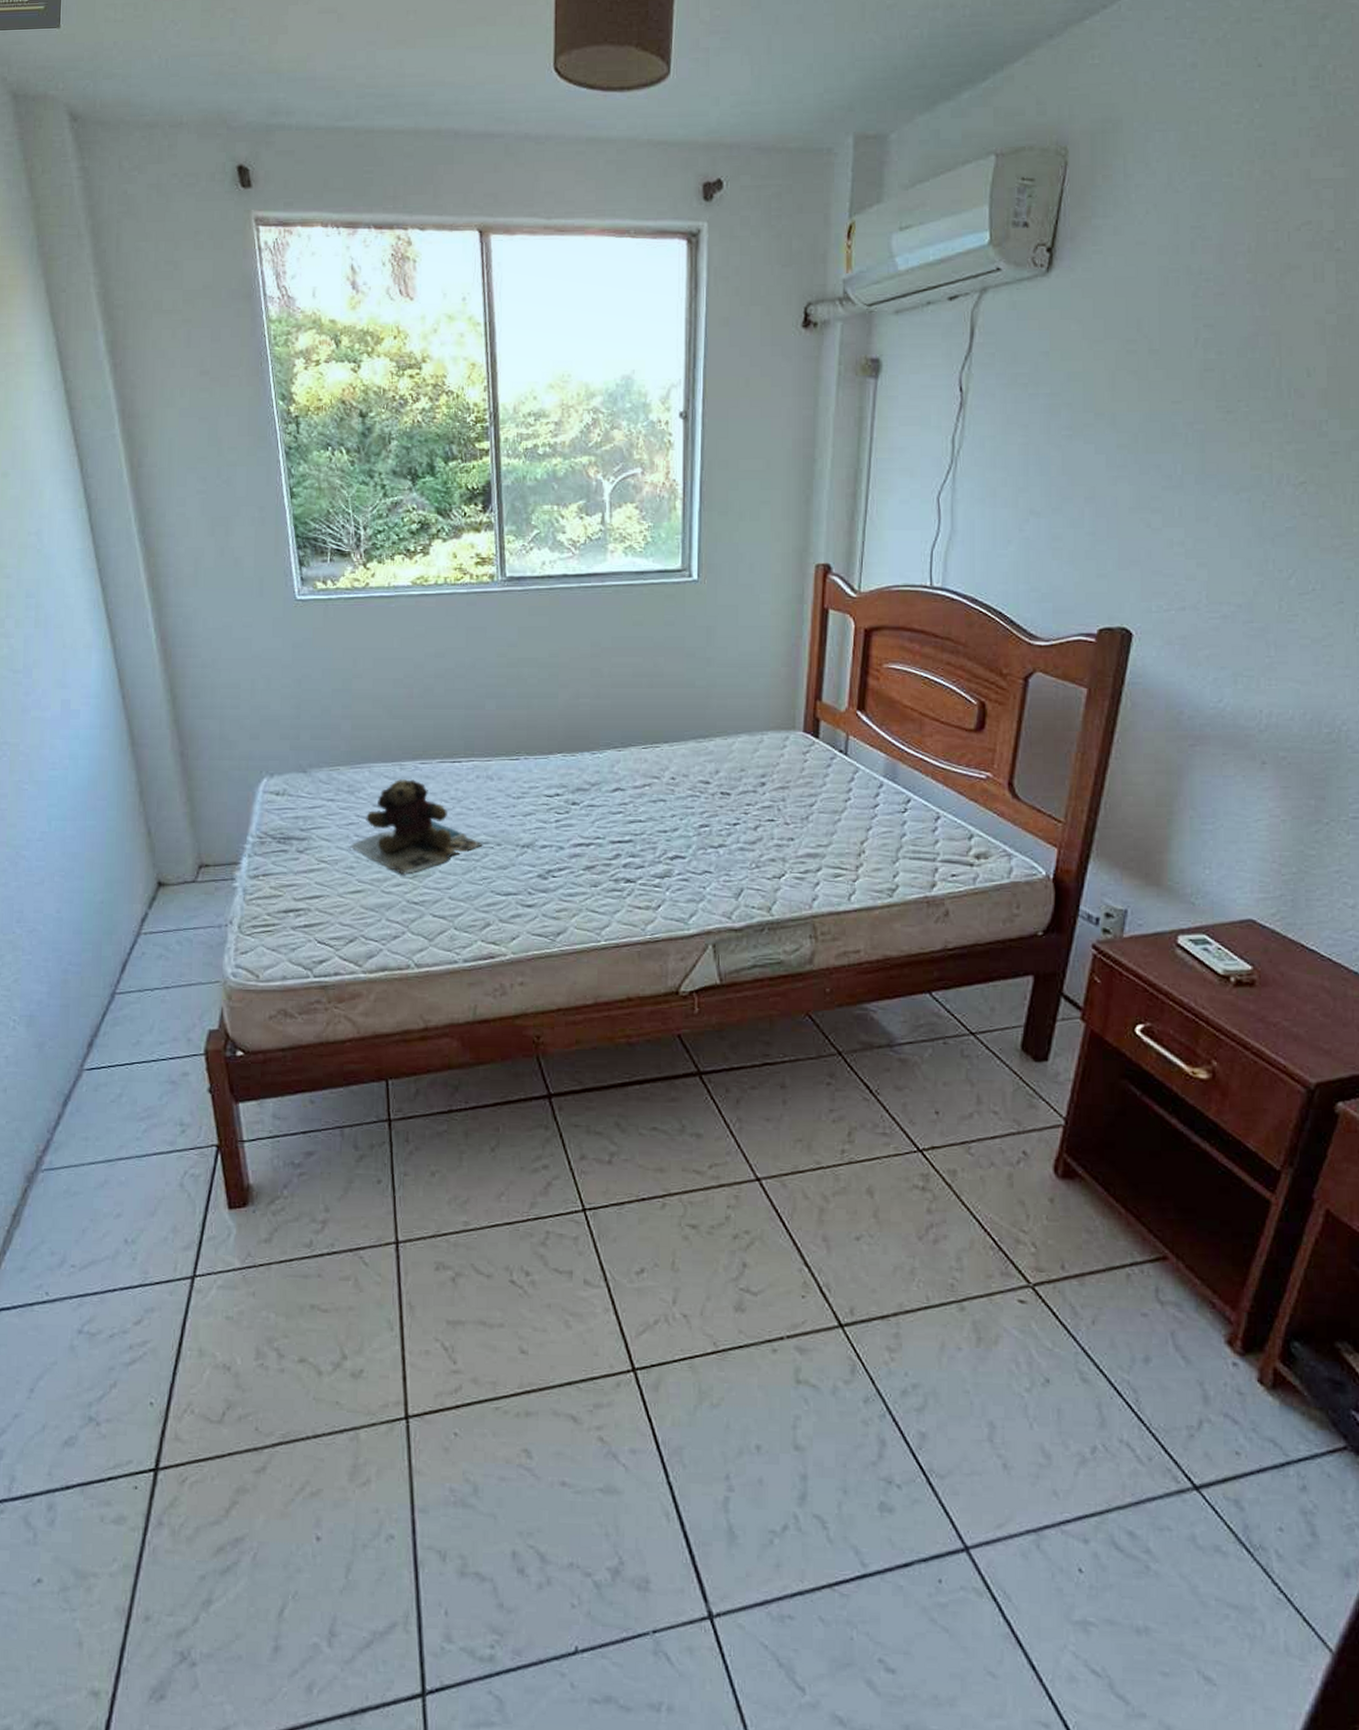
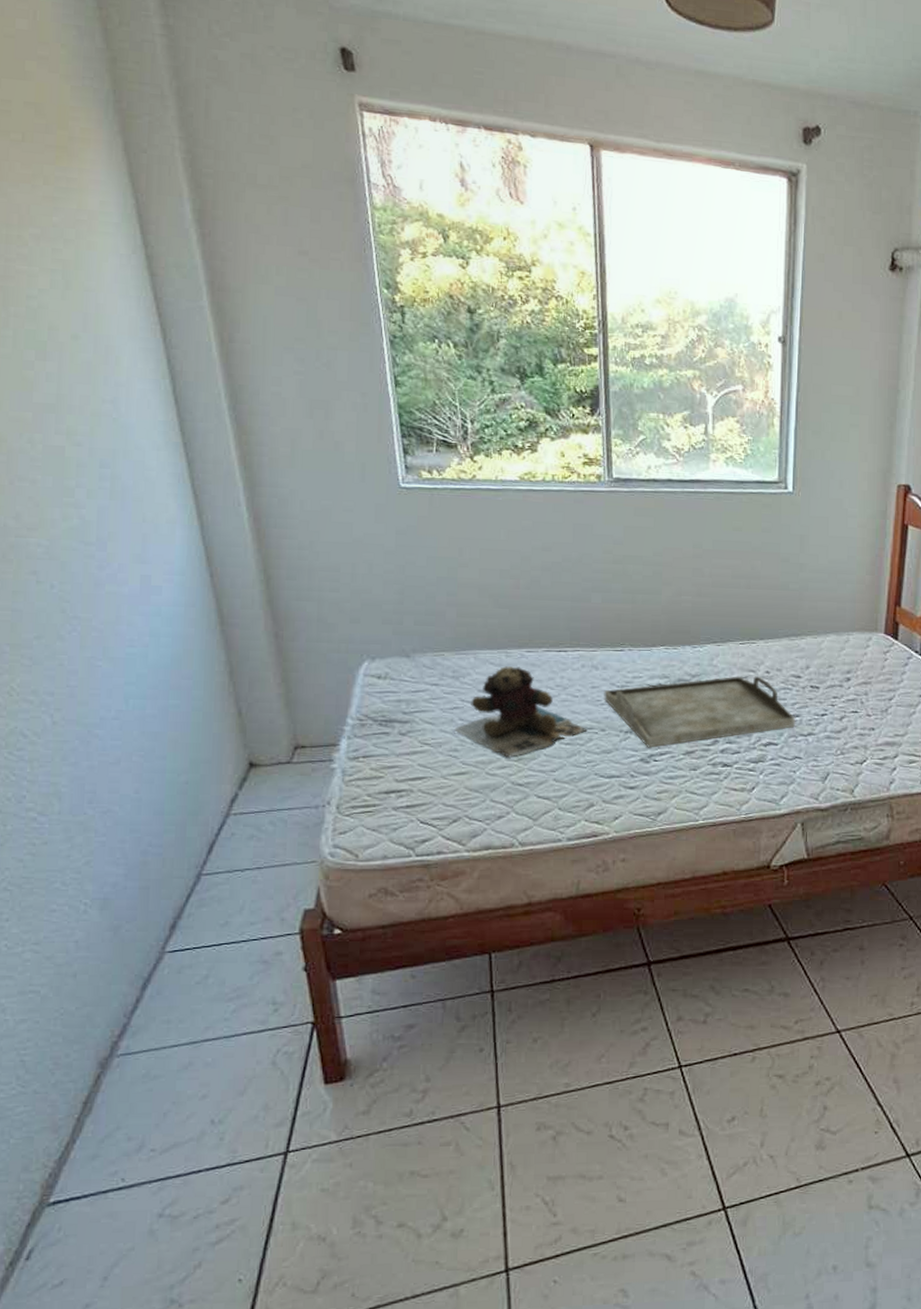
serving tray: none [499,783,704,863] -> present [604,676,795,748]

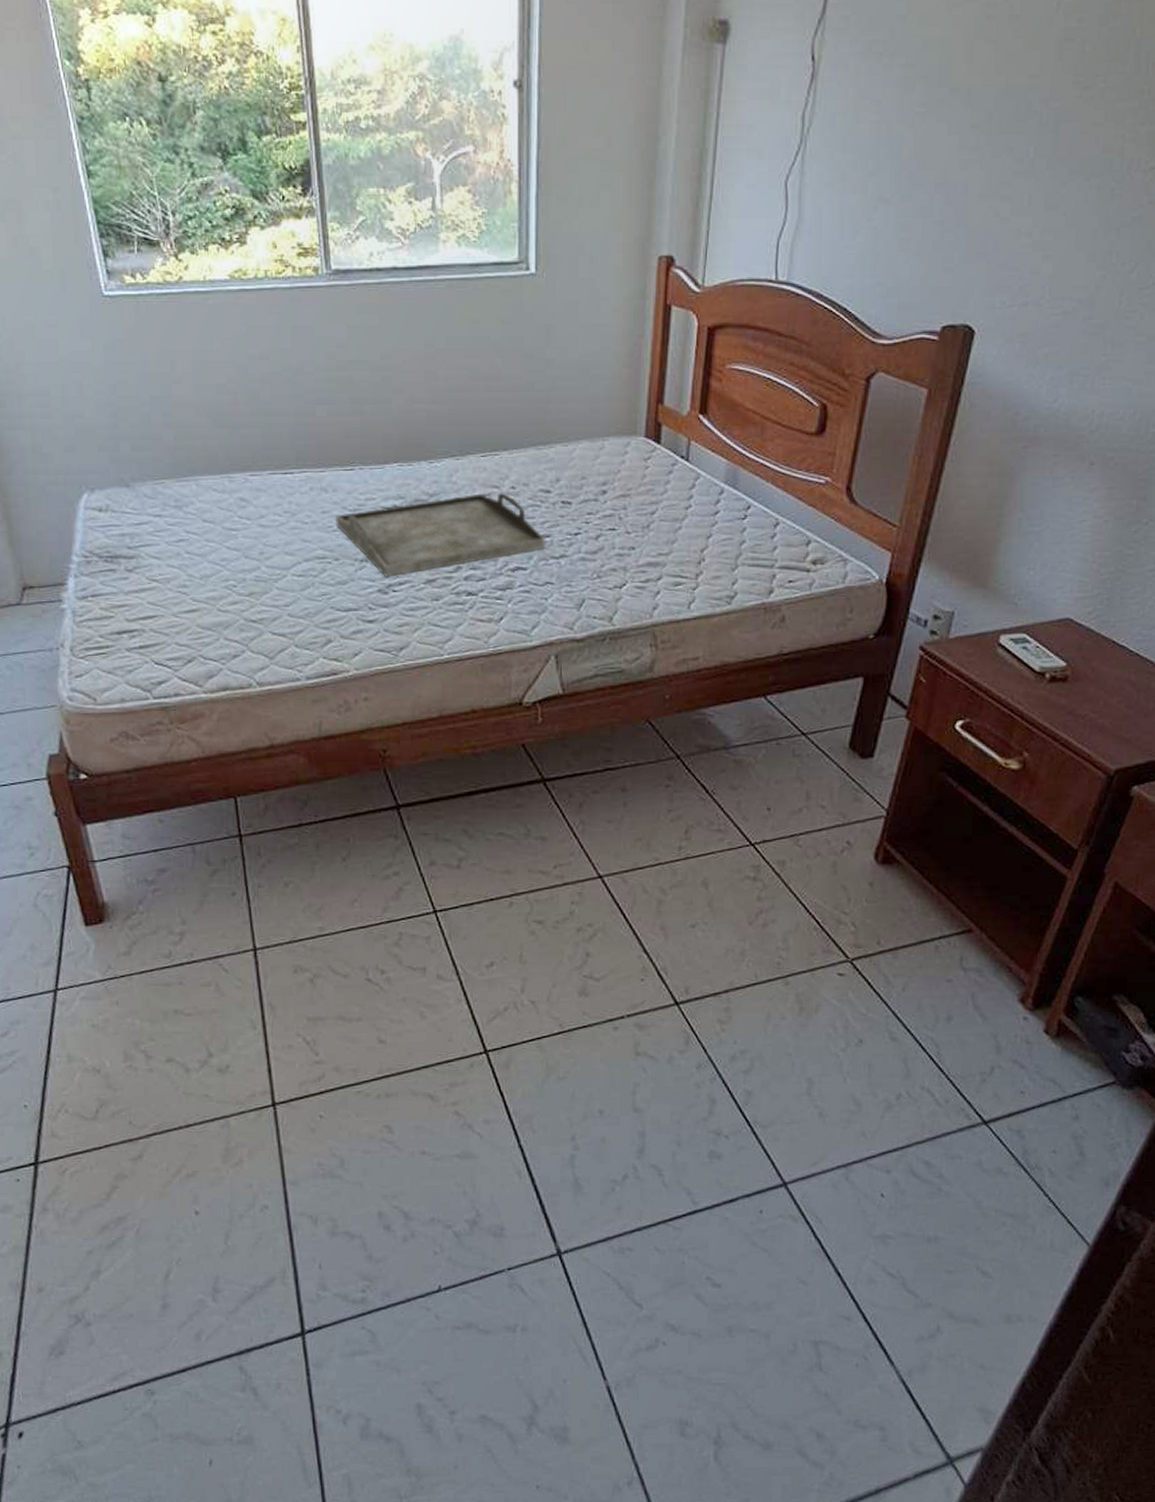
teddy bear: present [454,666,588,756] -> none [181,492,320,591]

